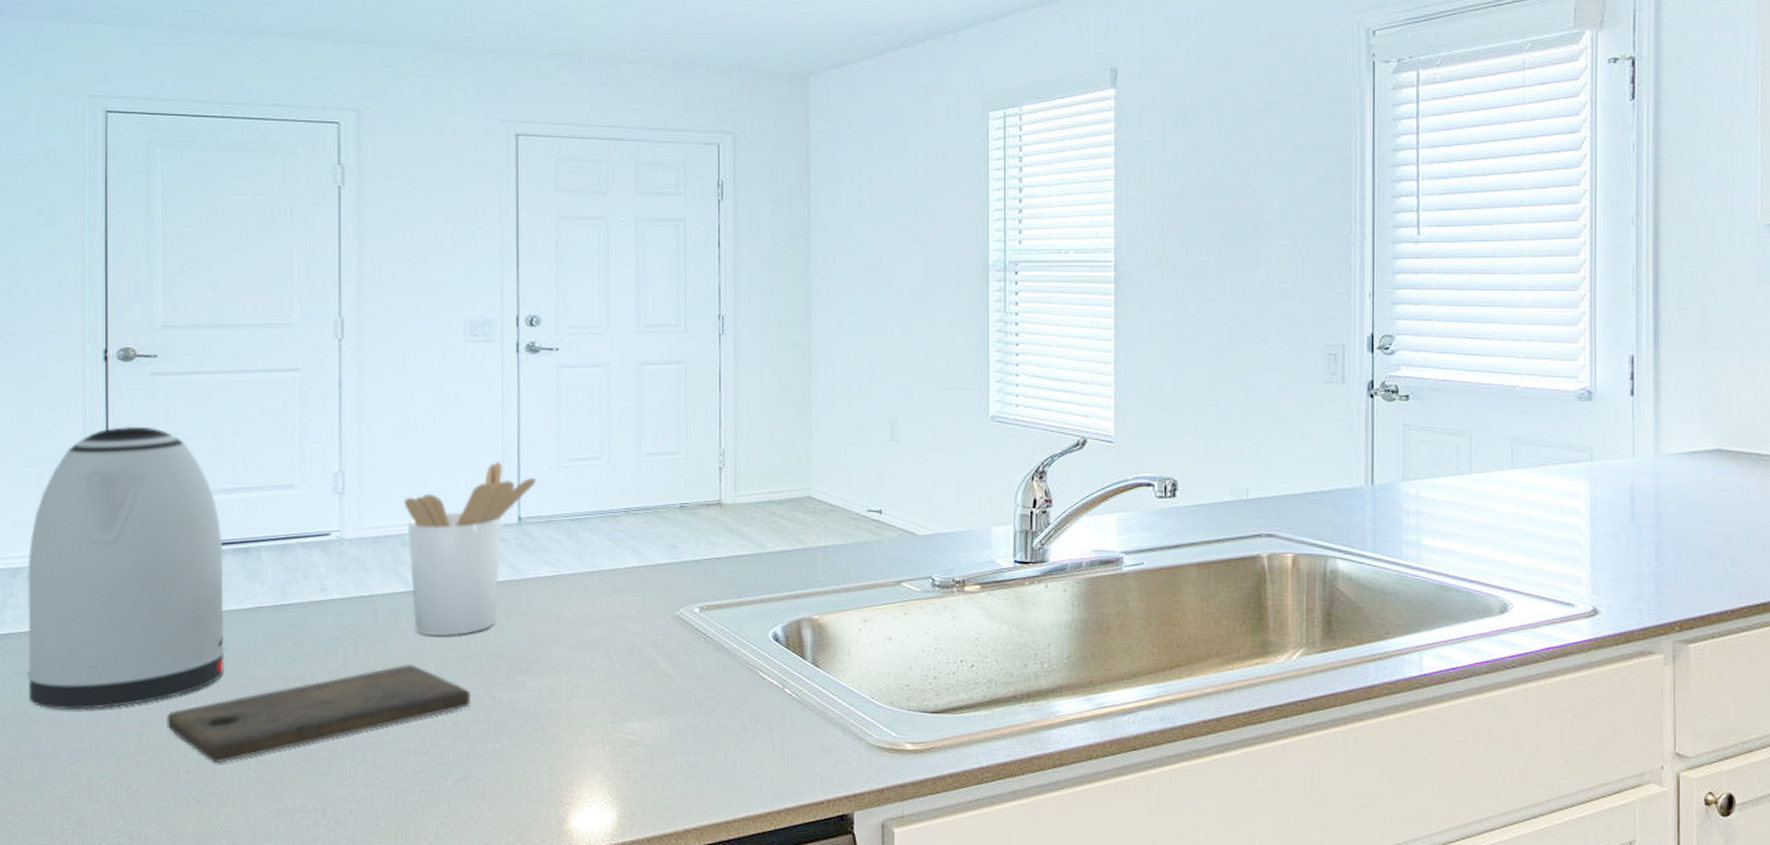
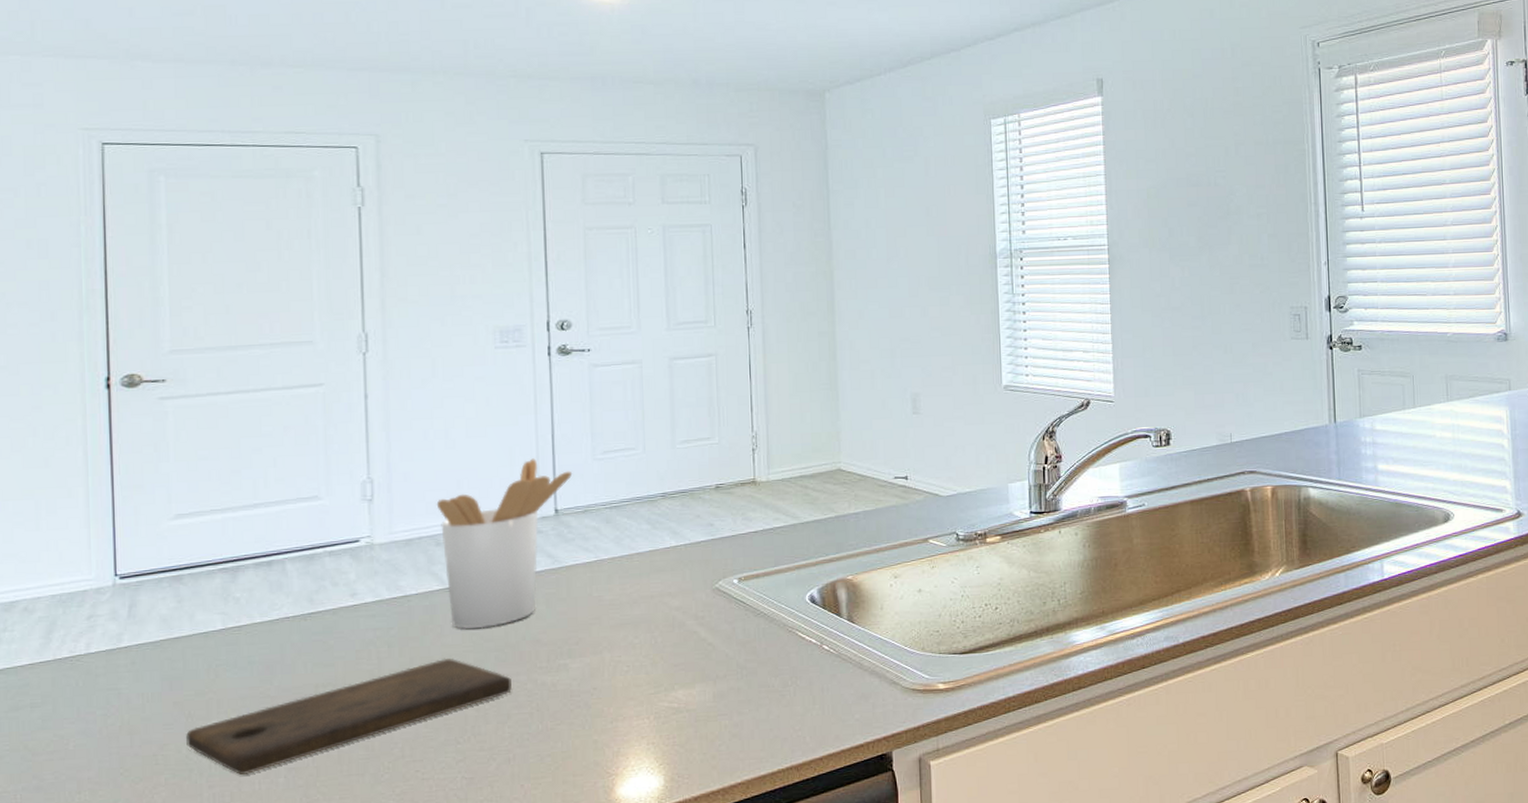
kettle: present [27,426,227,711] -> none [24,450,250,741]

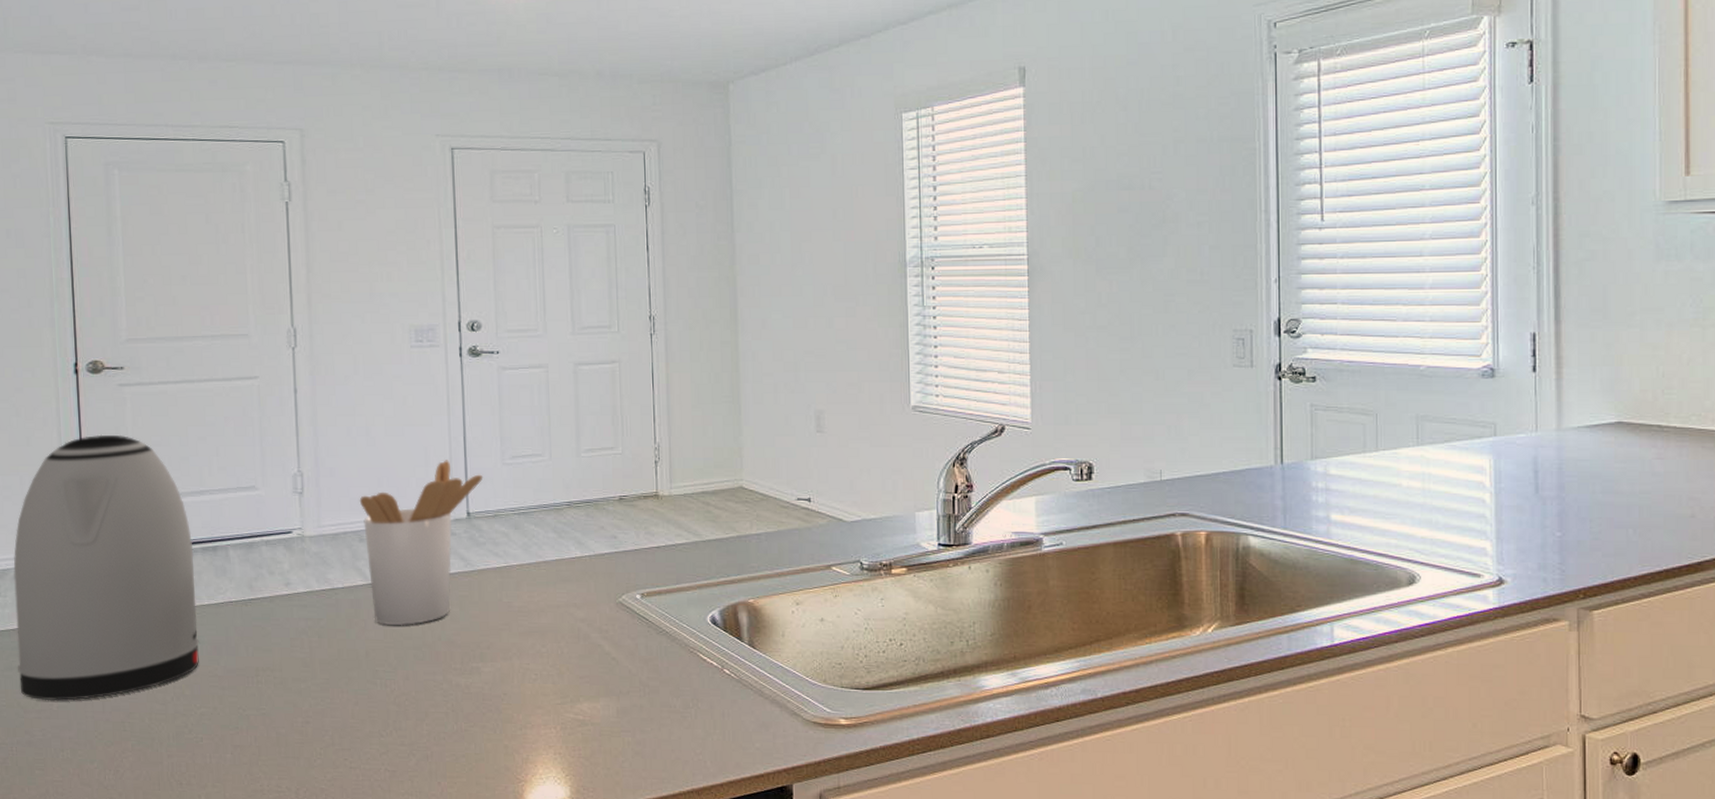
kettle: none [24,450,250,741] -> present [13,434,200,701]
cutting board: present [186,658,512,775] -> none [148,652,429,747]

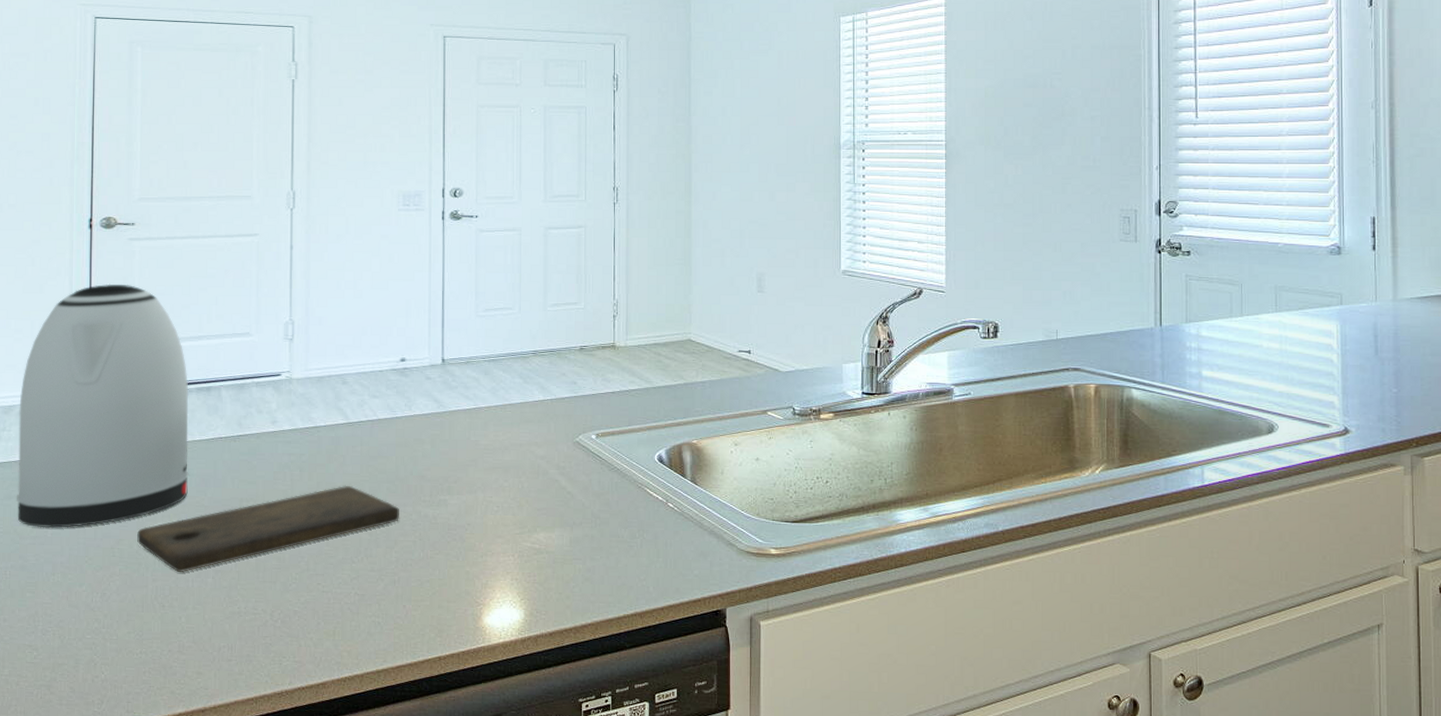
cutting board: none [148,652,429,747] -> present [137,485,399,572]
utensil holder: present [359,460,483,626] -> none [344,311,458,462]

